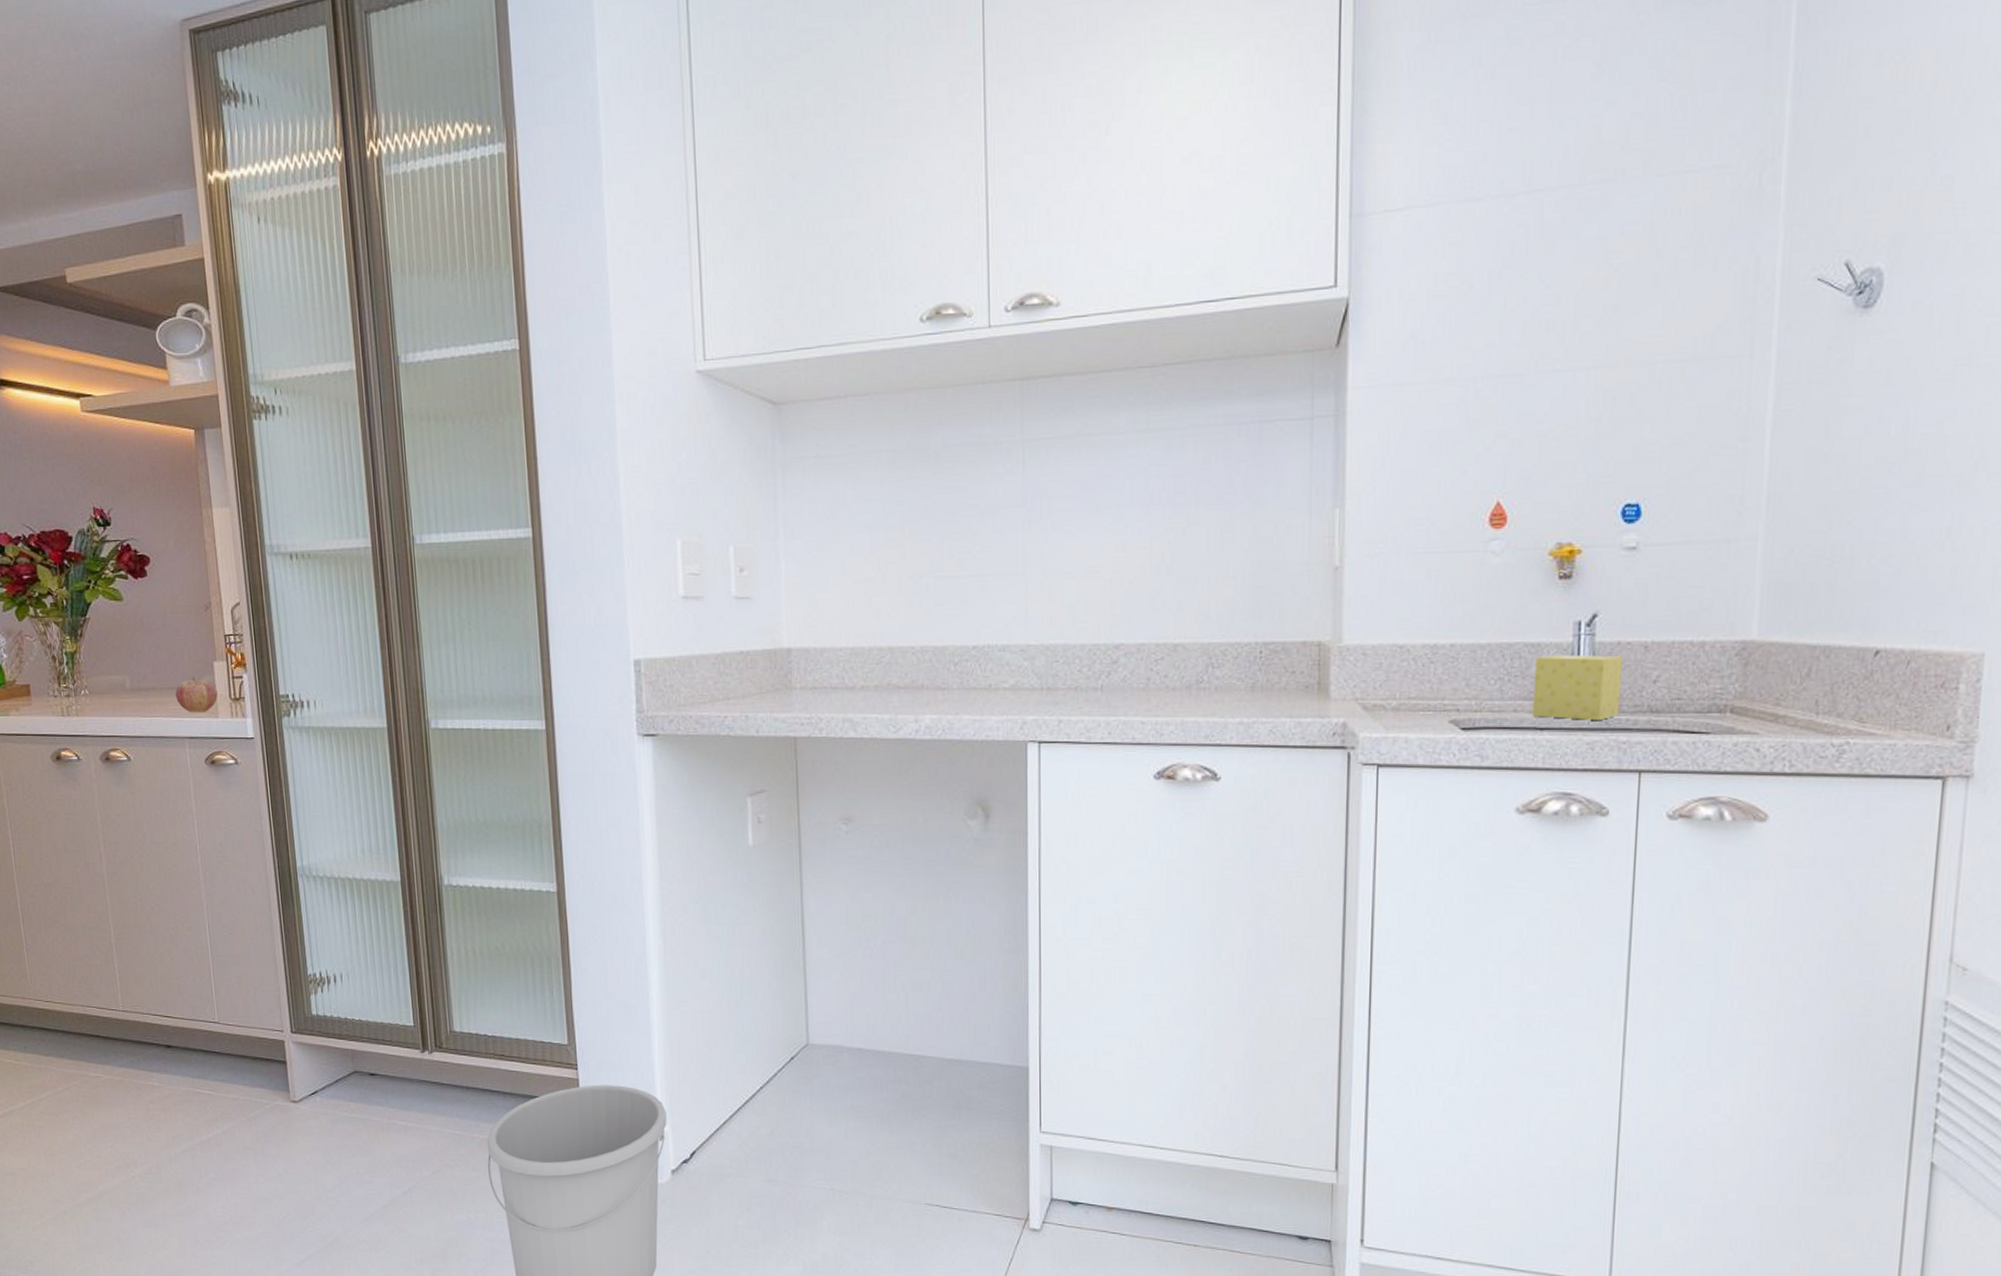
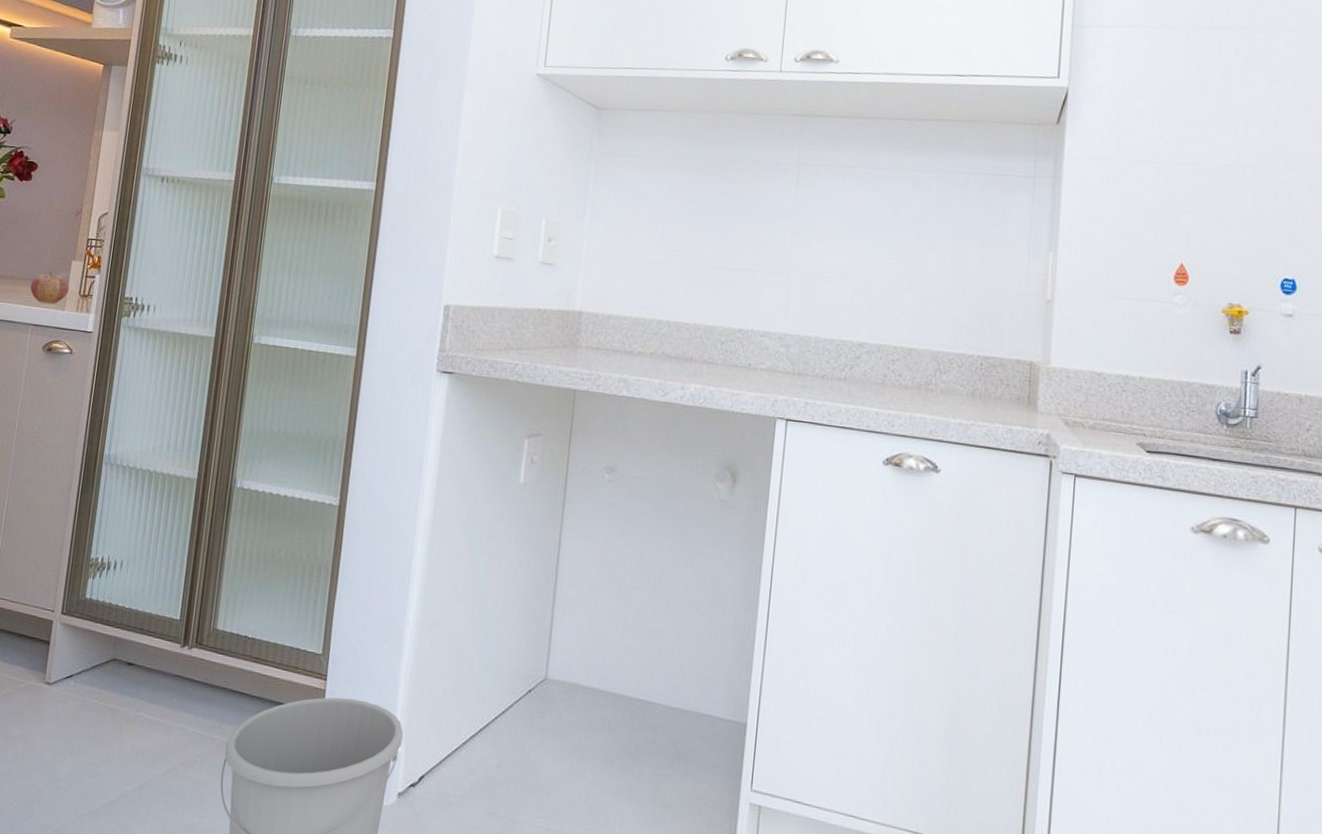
sponge: present [1533,654,1624,720] -> none [1207,396,1282,458]

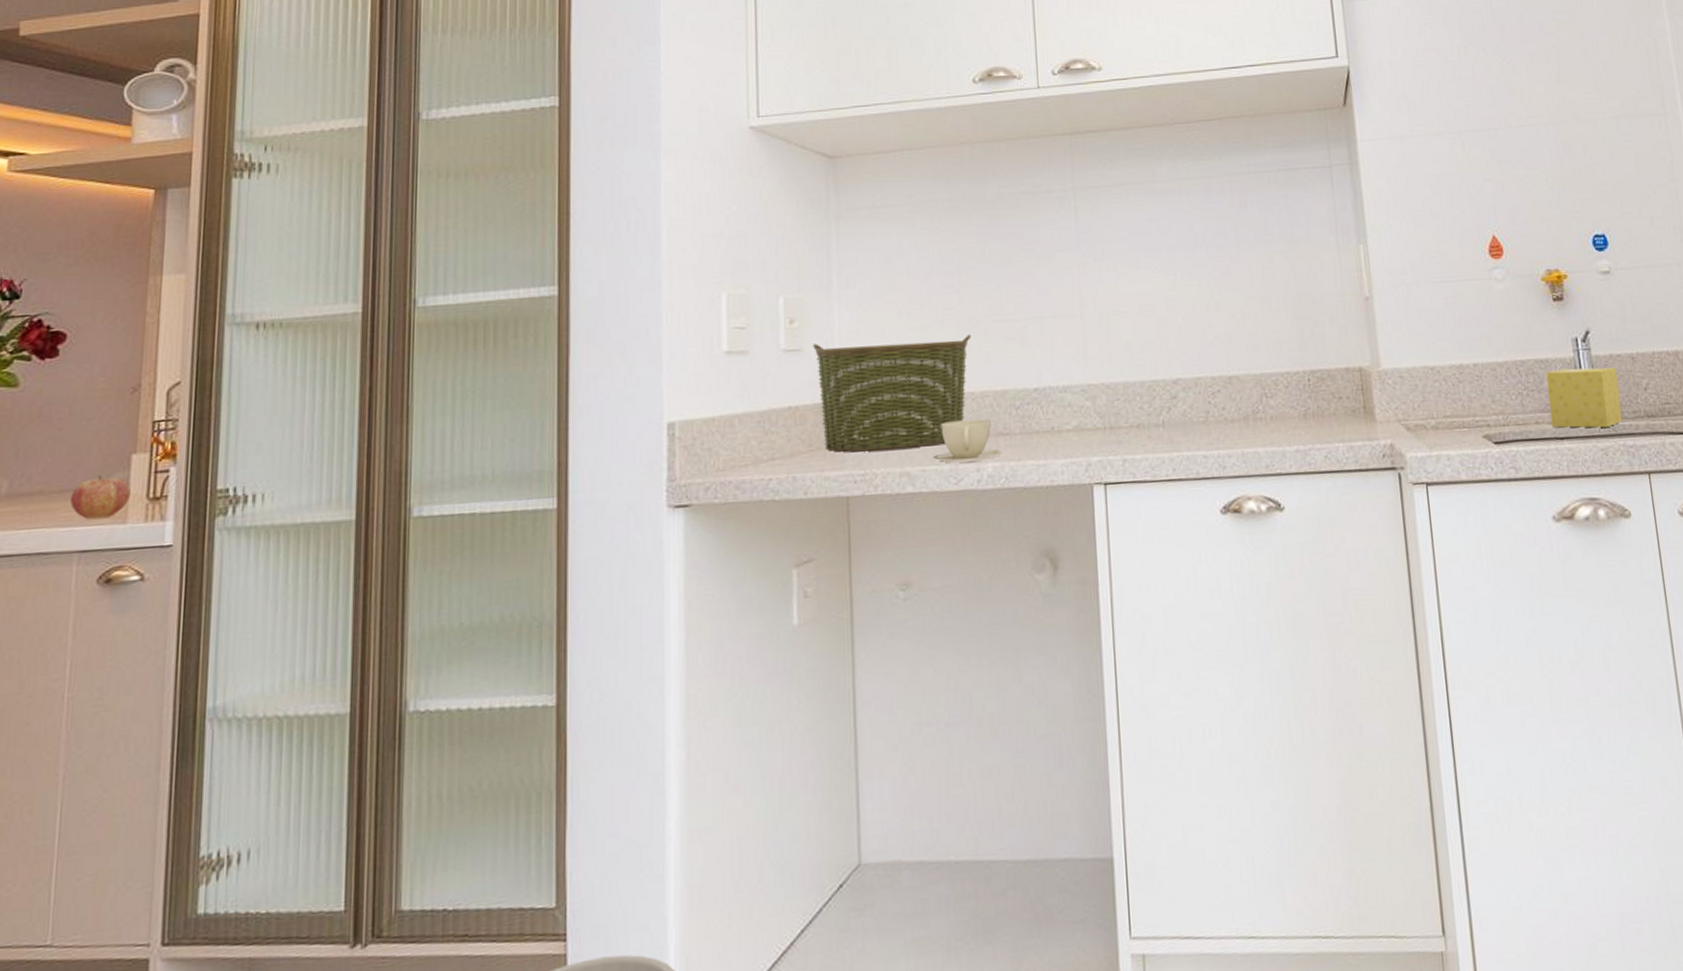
basket: none [562,261,693,362] -> present [813,334,972,453]
teacup: none [647,343,705,381] -> present [933,419,1003,463]
sponge: none [1207,396,1282,458] -> present [1546,367,1623,428]

